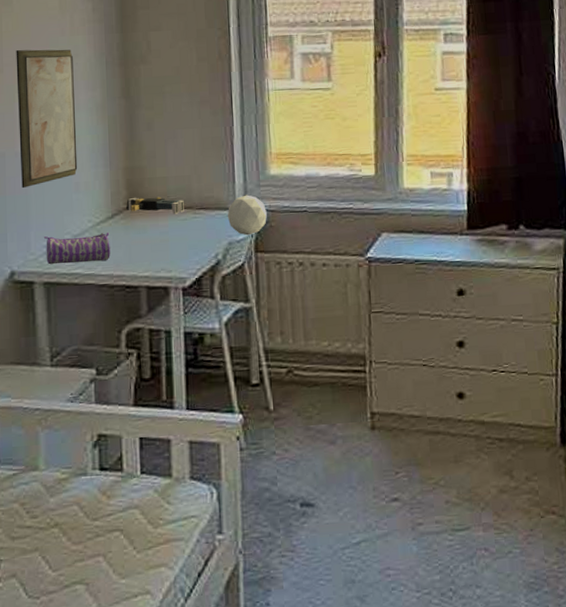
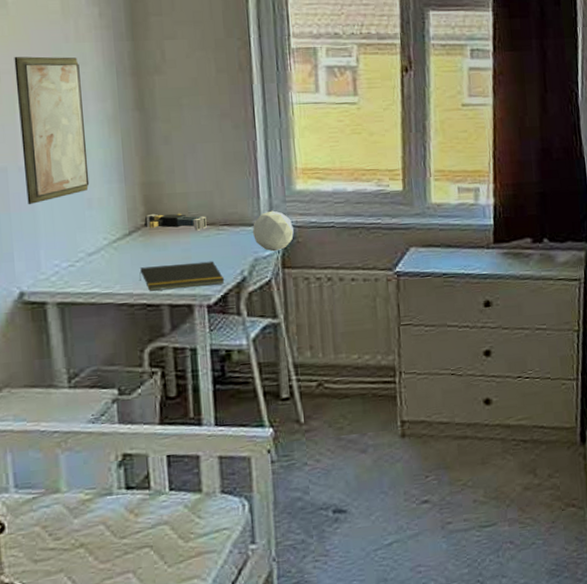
pencil case: present [43,233,110,265] -> none [54,250,129,285]
notepad: none [120,244,200,273] -> present [139,261,225,291]

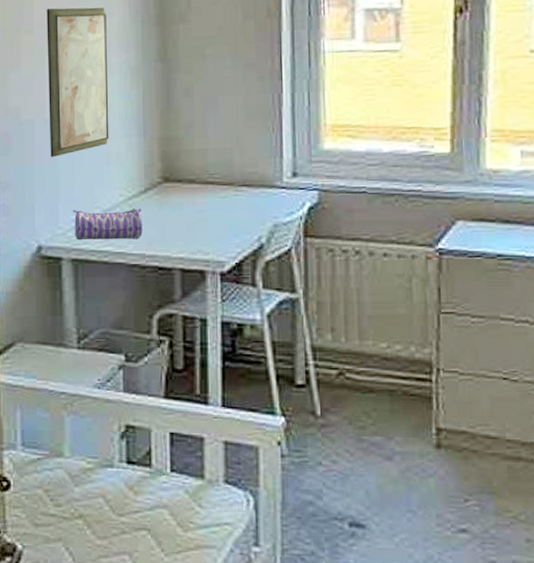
pencil case: none [54,250,129,285] -> present [72,208,143,241]
notepad: present [139,261,225,291] -> none [153,224,241,253]
desk lamp: present [143,210,294,252] -> none [159,170,319,218]

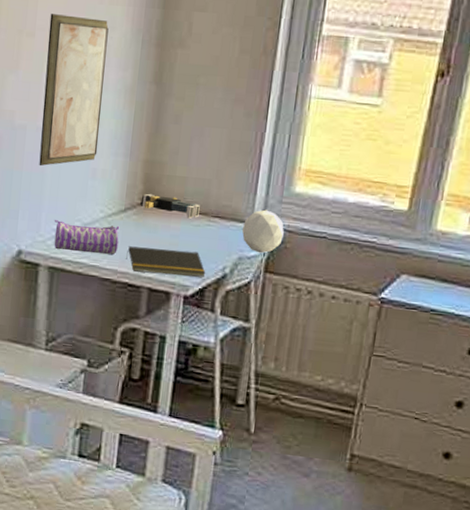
notepad: none [153,224,241,253] -> present [126,246,206,278]
desk lamp: none [159,170,319,218] -> present [139,193,284,253]

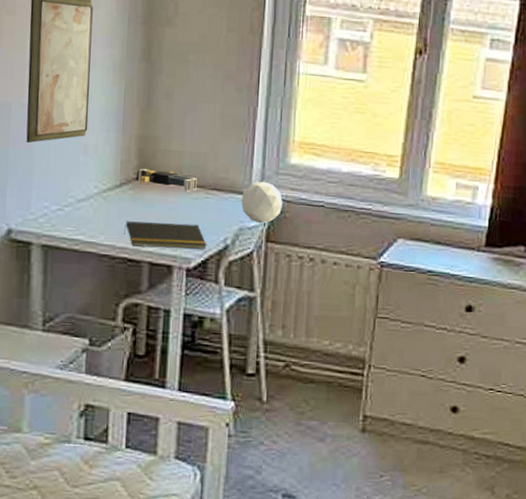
pencil case: present [54,220,120,254] -> none [45,197,116,230]

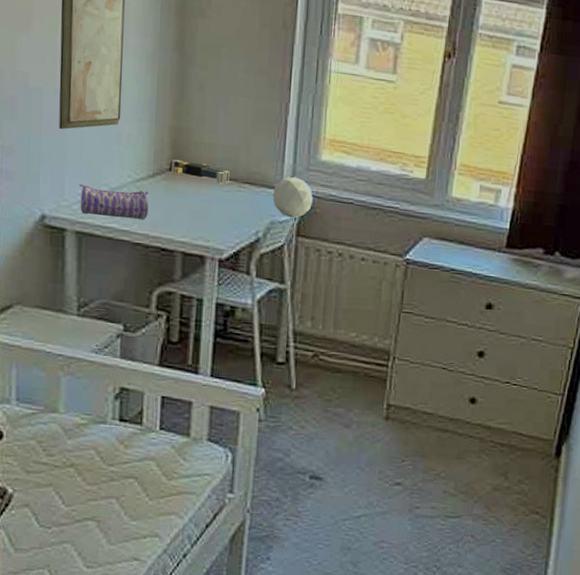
pencil case: none [45,197,116,230] -> present [78,184,149,219]
notepad: present [124,221,207,249] -> none [158,211,239,241]

